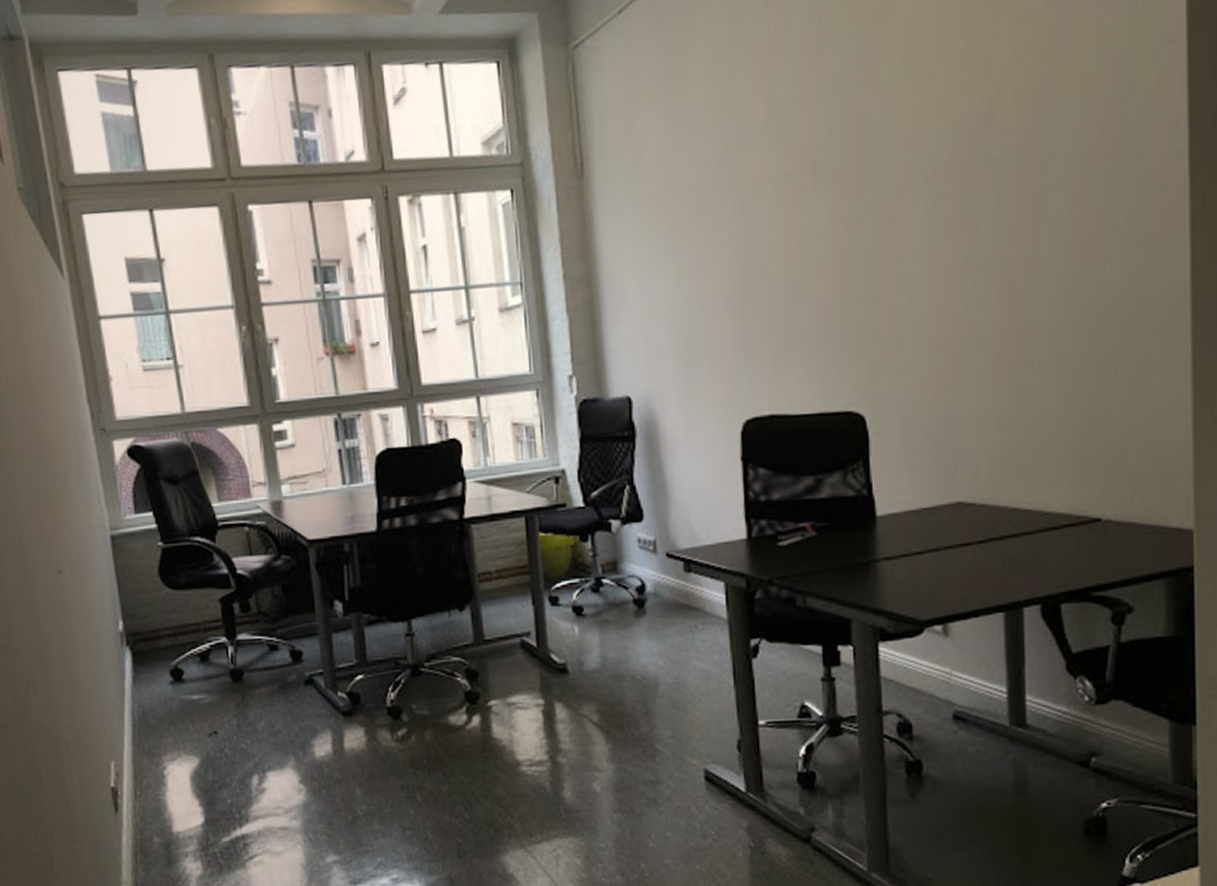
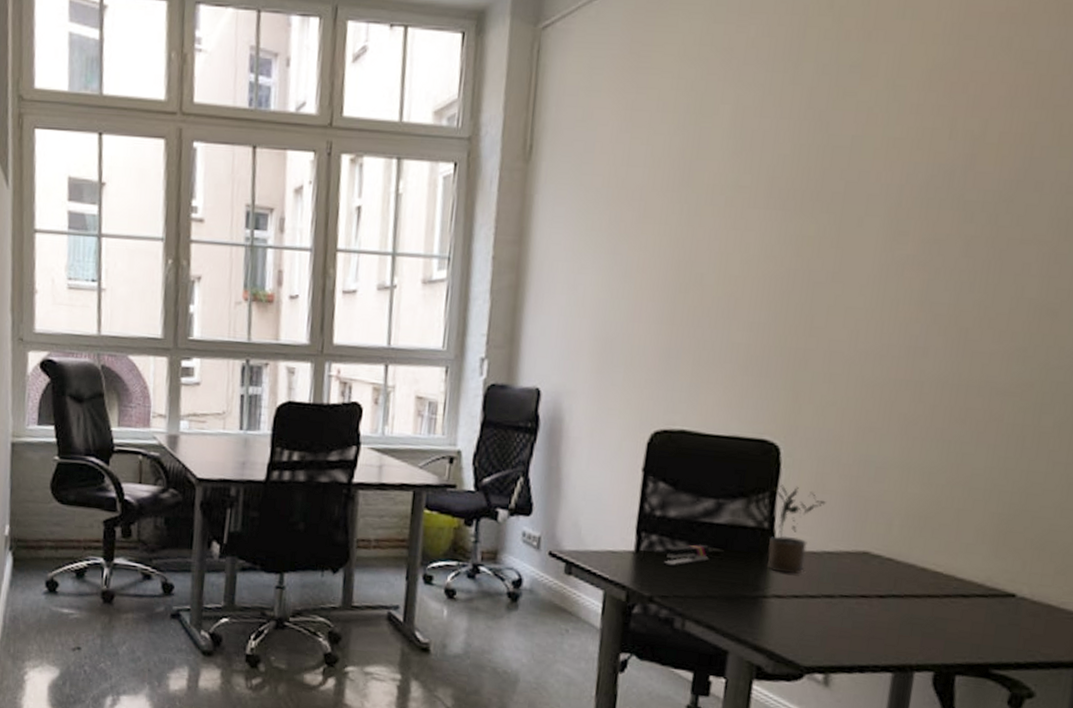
potted plant: none [866,450,916,536] -> present [766,483,826,574]

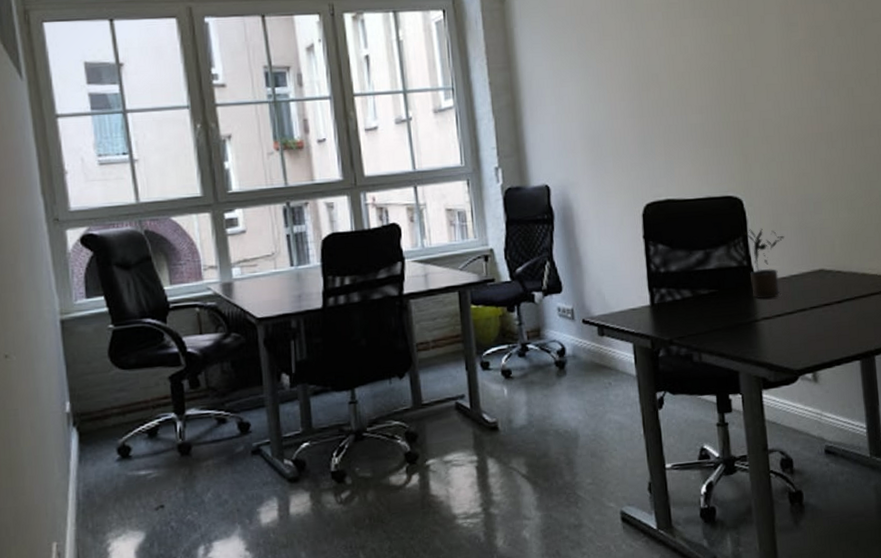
stapler: present [662,544,711,566] -> none [673,289,710,312]

